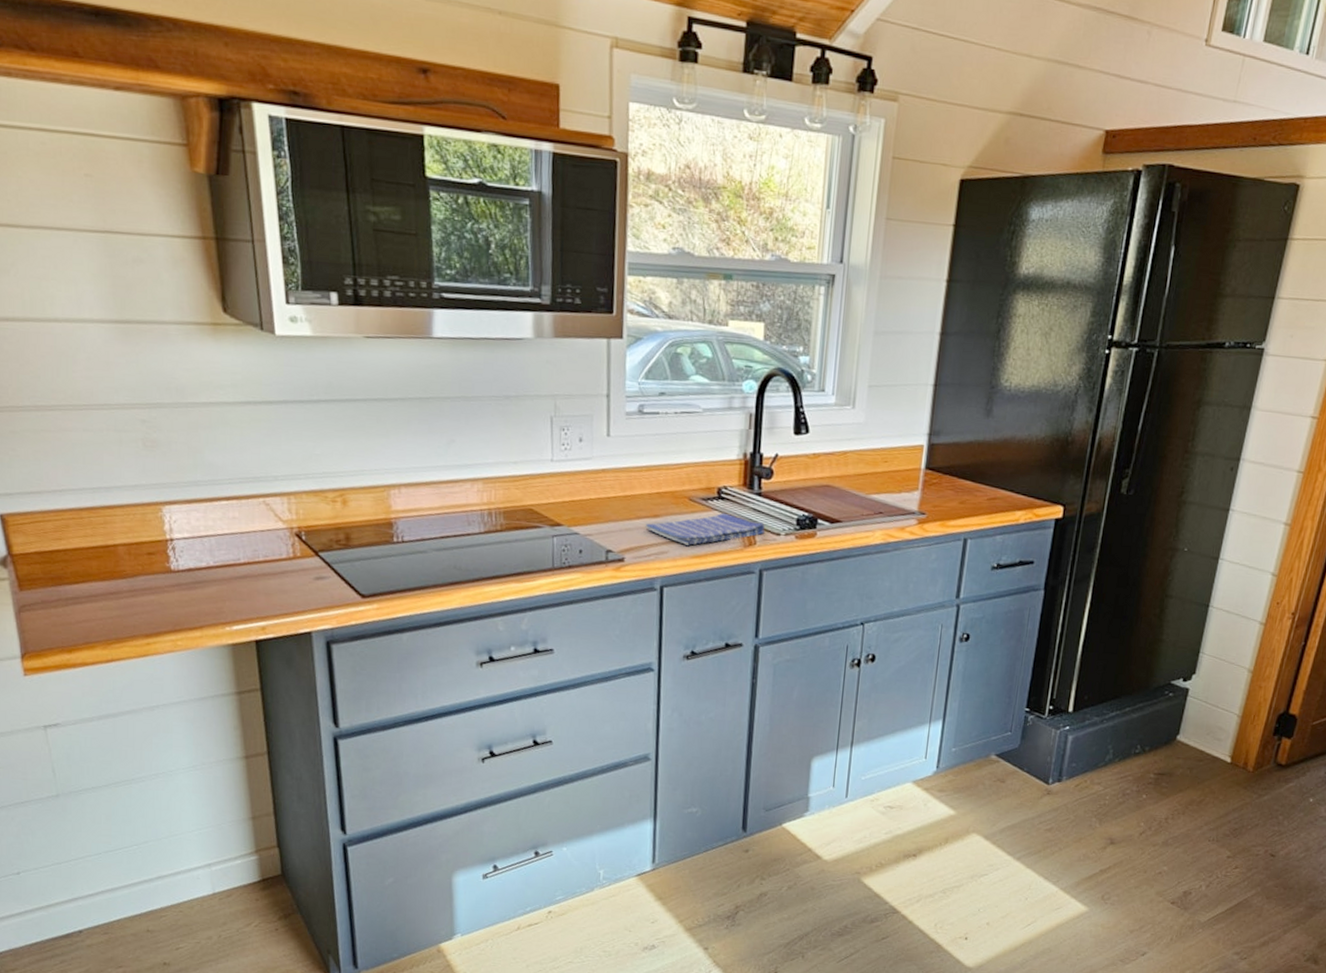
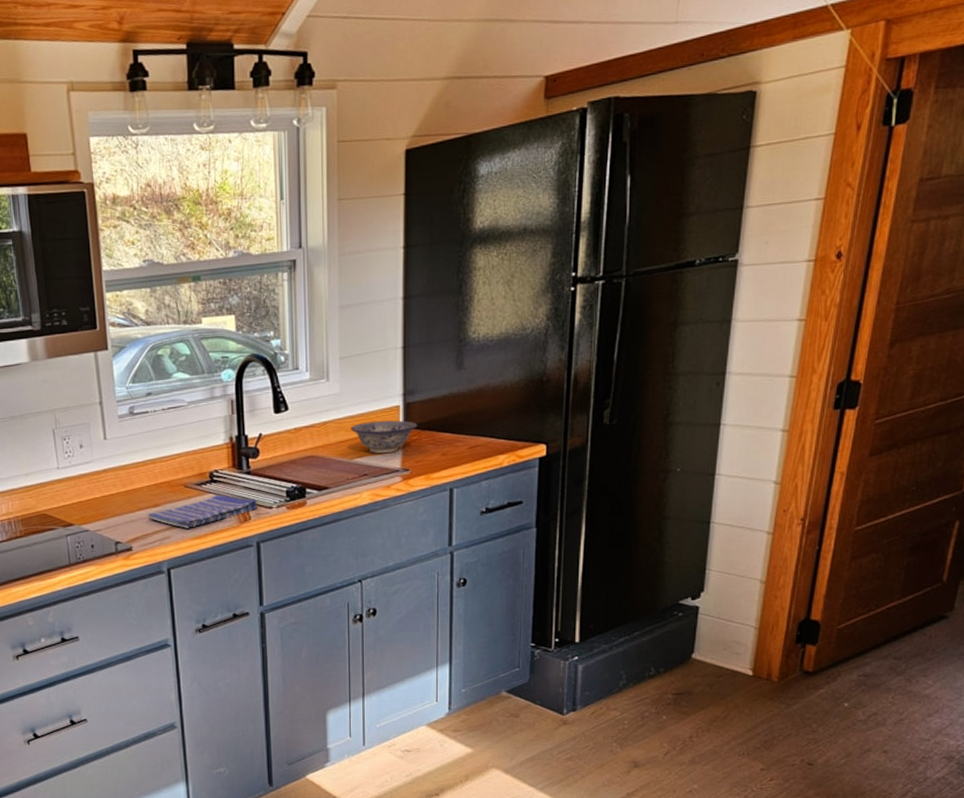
bowl: none [871,457,940,494] -> present [351,420,418,454]

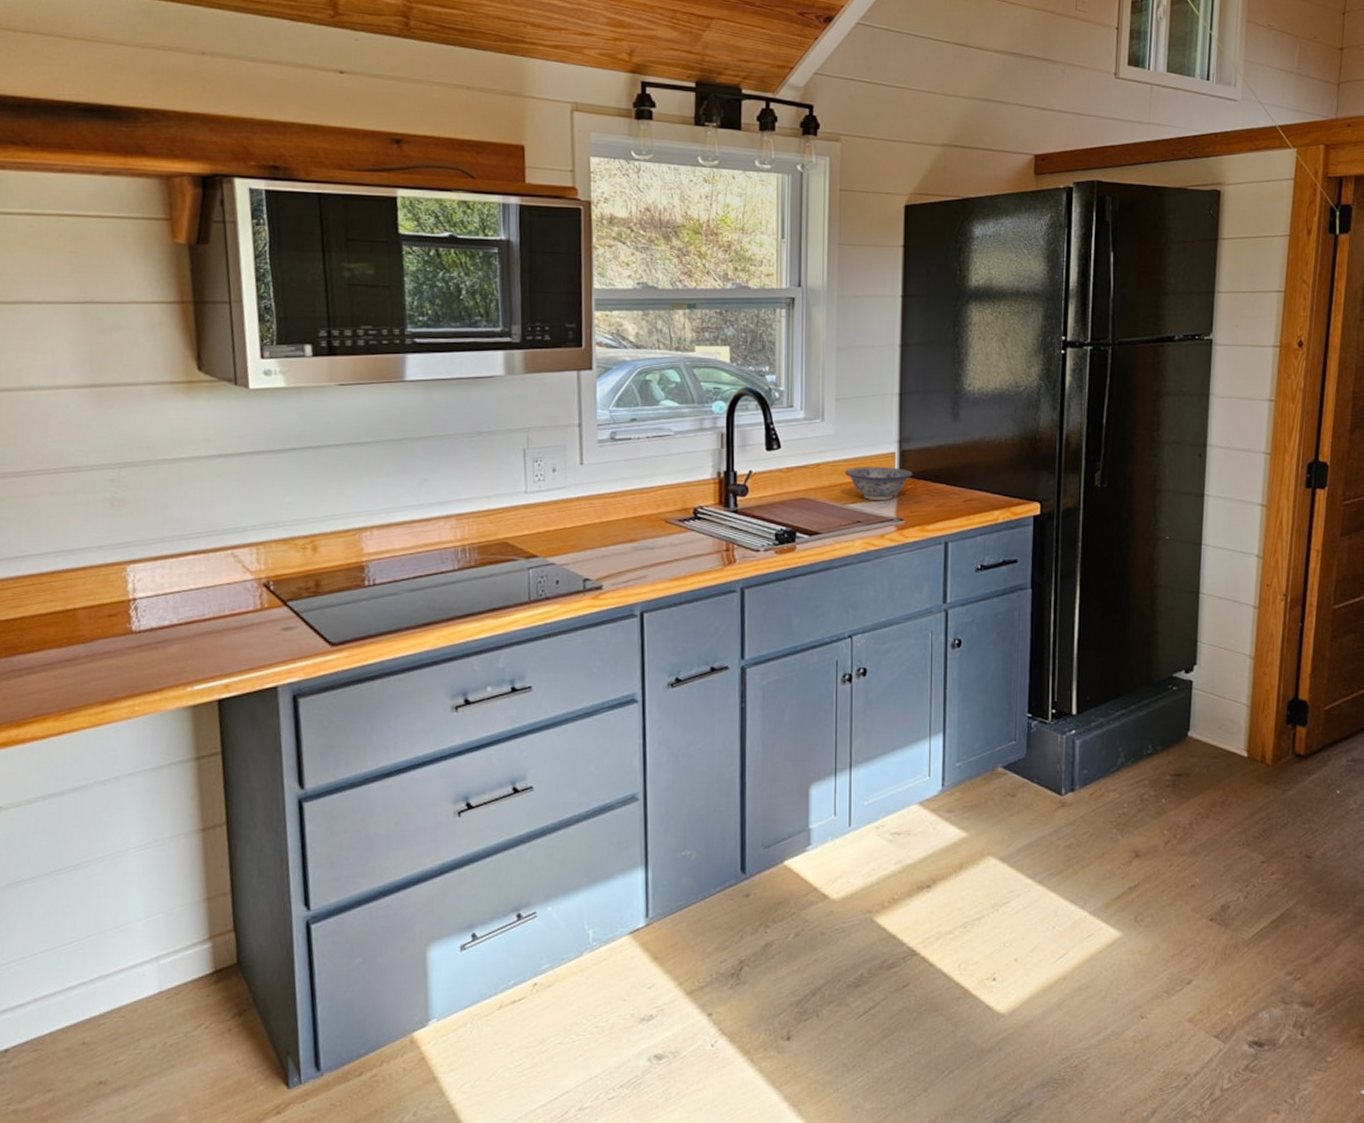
dish towel: present [147,494,258,528] -> none [622,532,744,568]

